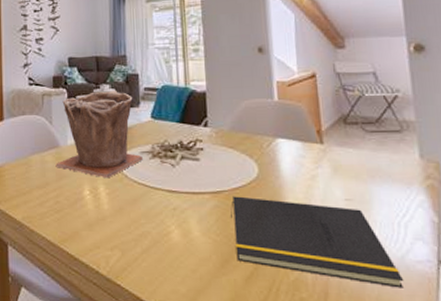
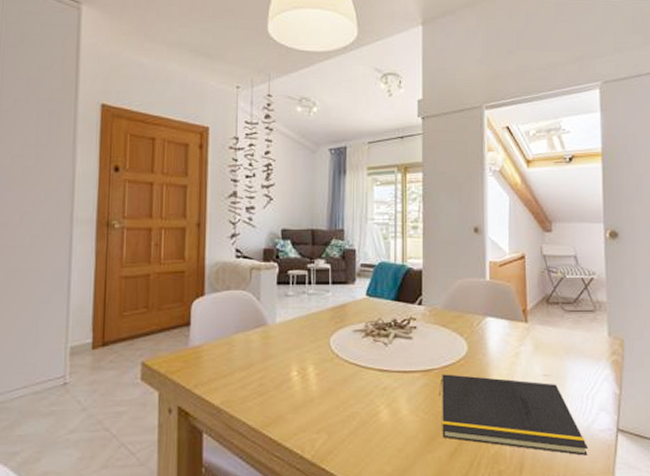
plant pot: present [55,90,144,179] -> none [261,265,356,358]

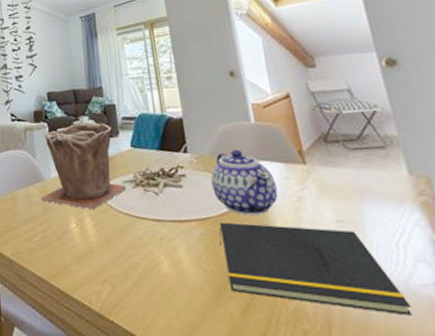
plant pot: none [261,265,356,358] -> present [41,121,127,210]
teapot: none [440,305,498,368] -> present [210,149,278,215]

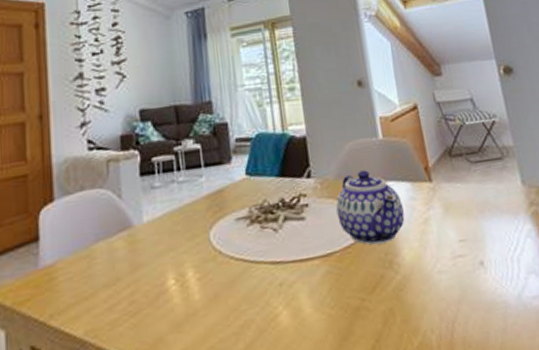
plant pot: present [41,121,127,210] -> none [128,145,240,260]
notepad: present [219,222,412,316] -> none [344,249,524,336]

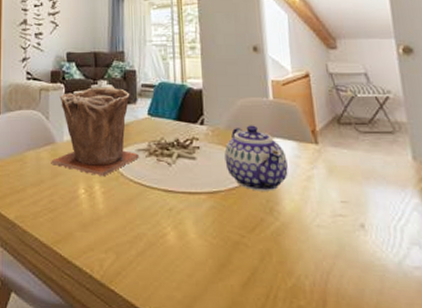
plant pot: none [128,145,240,260] -> present [51,86,140,177]

